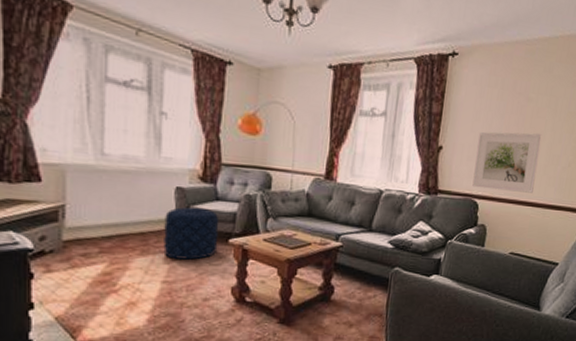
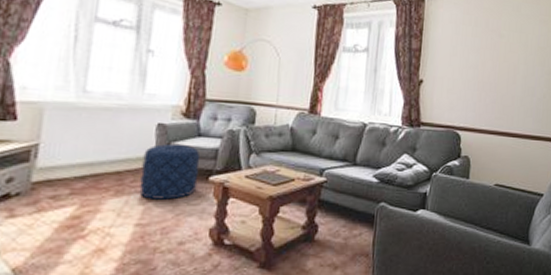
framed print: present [472,132,542,193] -> none [454,66,516,124]

